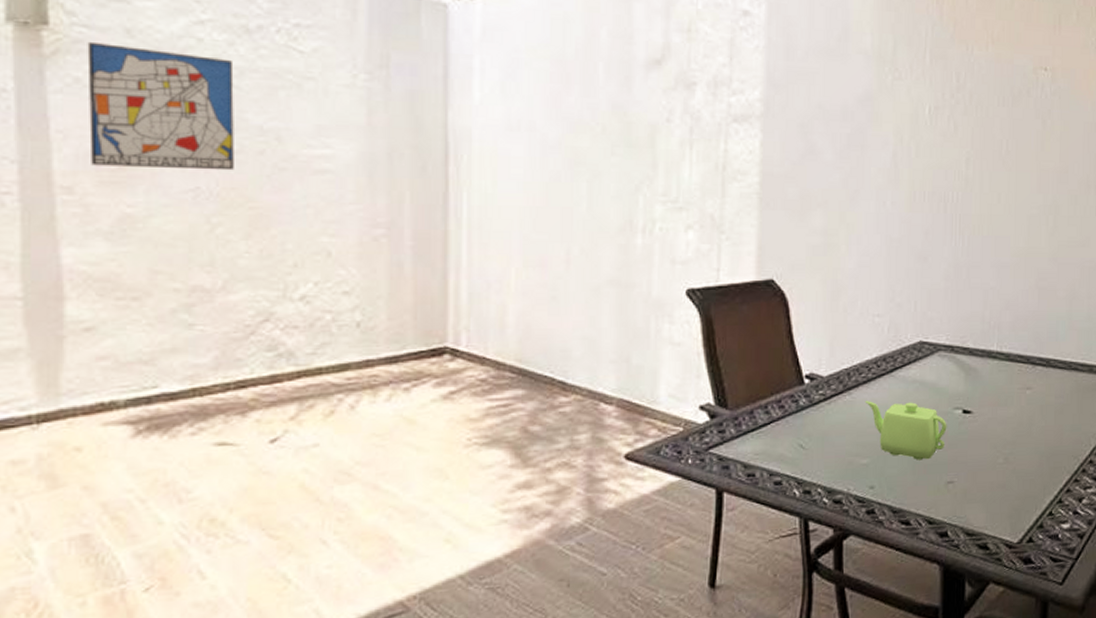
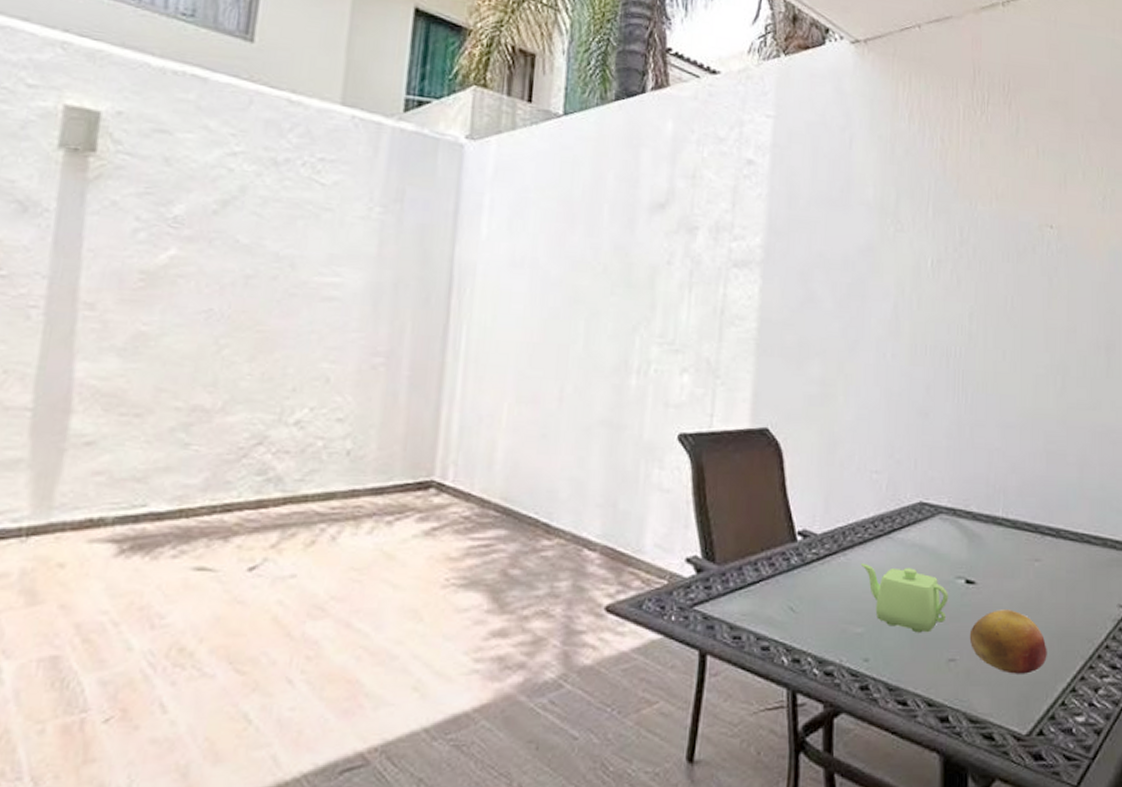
wall art: present [87,41,234,171] -> none [115,168,258,294]
fruit: none [966,434,1037,491] -> present [969,609,1047,674]

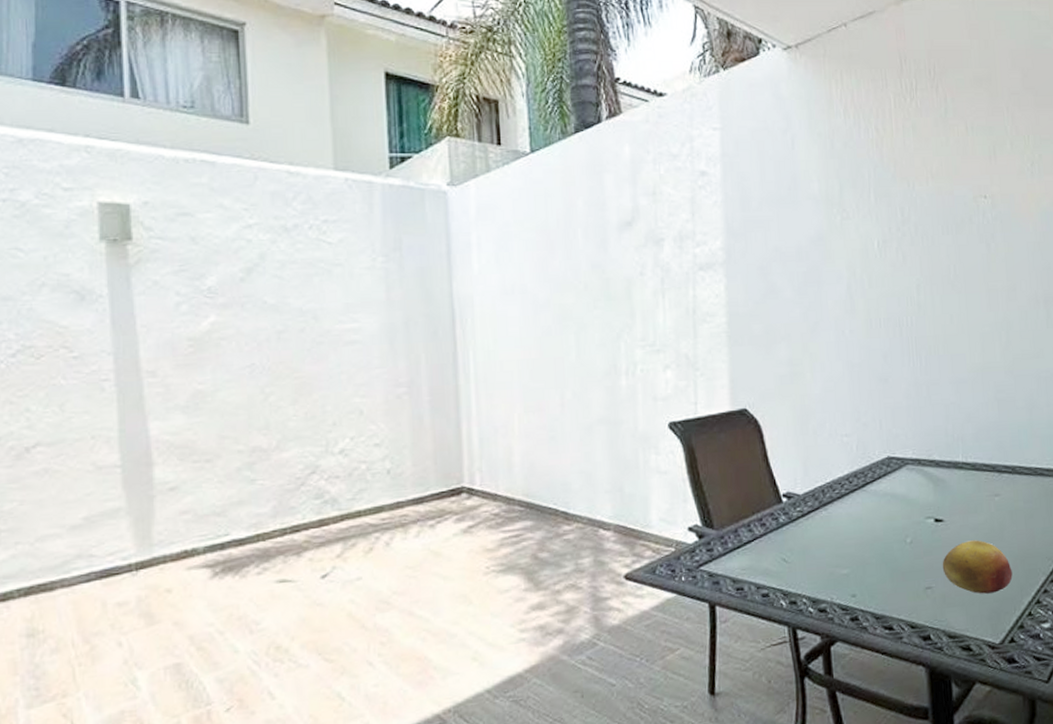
teapot: present [860,564,949,633] -> none [840,514,921,569]

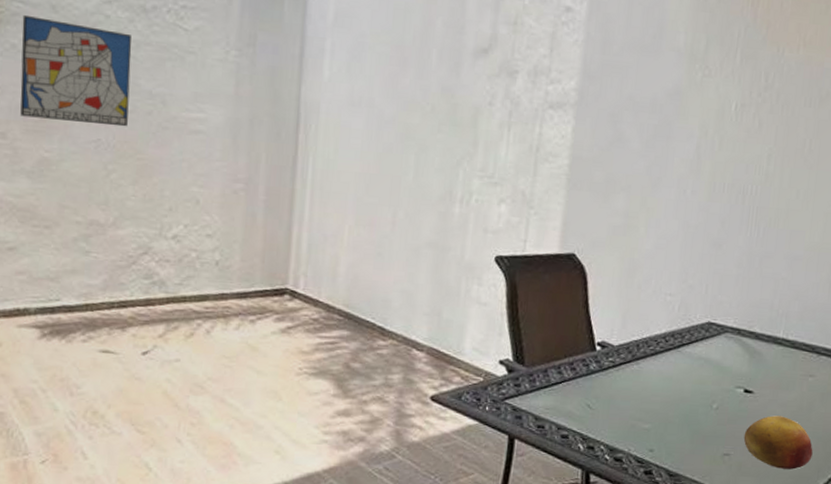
wall art: none [162,250,281,352] -> present [20,14,132,127]

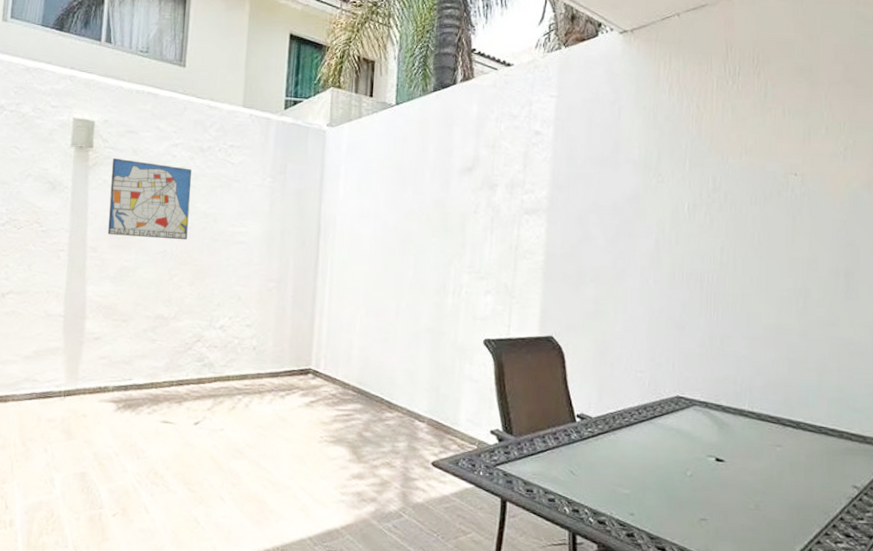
fruit: present [743,415,813,470] -> none [718,483,787,535]

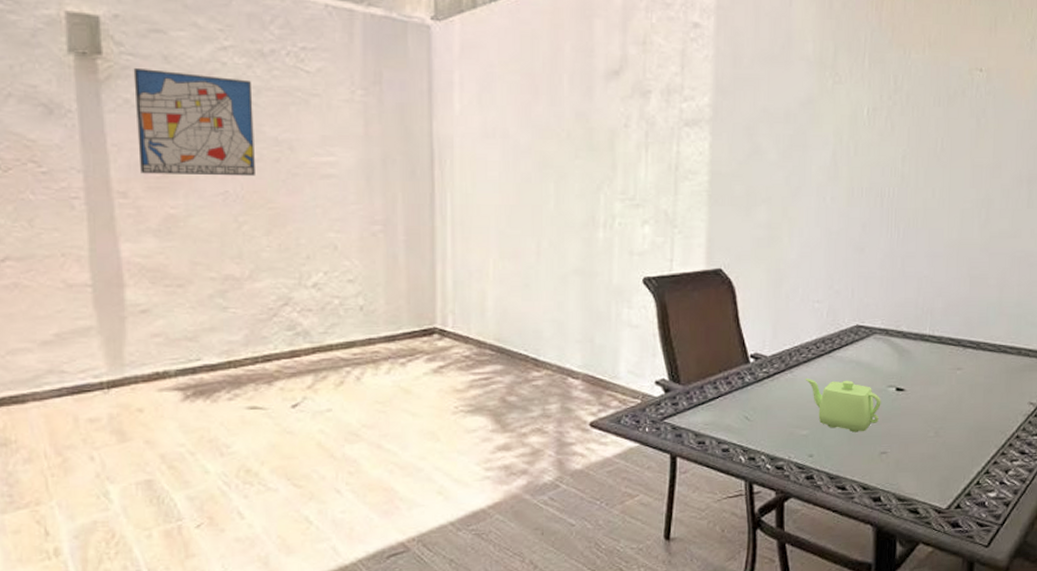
teapot: none [627,441,701,497] -> present [805,379,881,433]

